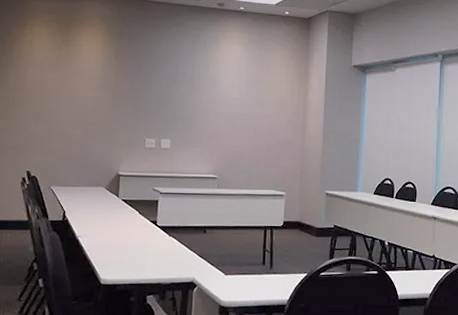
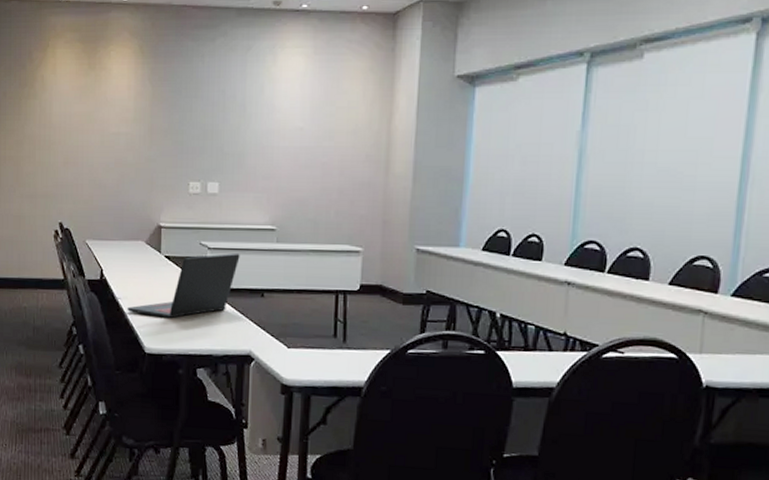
laptop: none [86,197,187,253] -> present [127,253,240,319]

